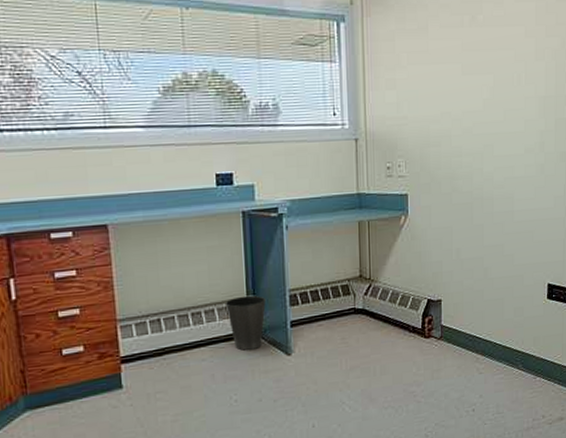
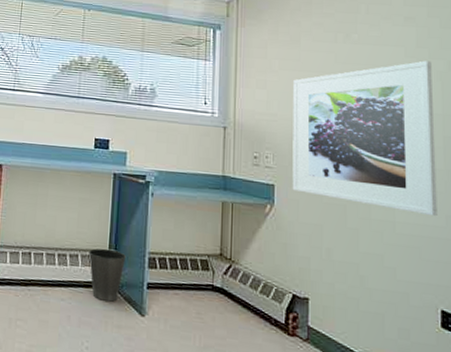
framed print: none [422,39,549,200] -> present [292,60,438,217]

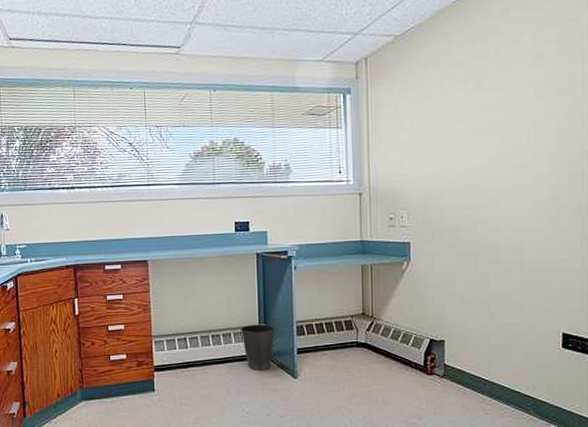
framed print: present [292,60,438,217] -> none [425,98,562,251]

